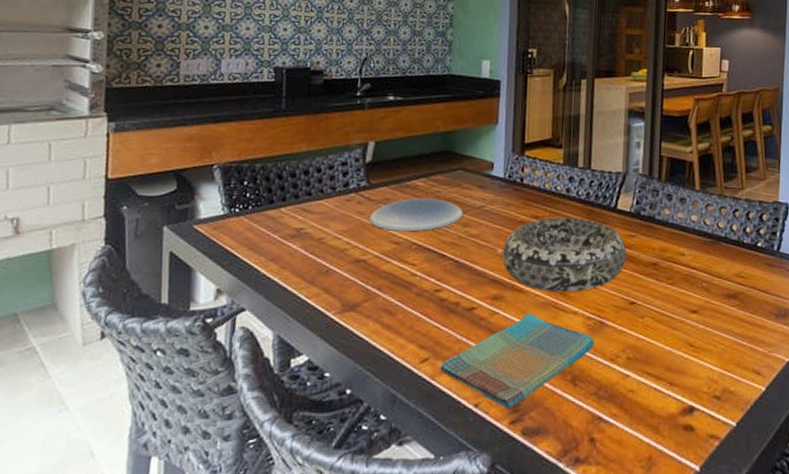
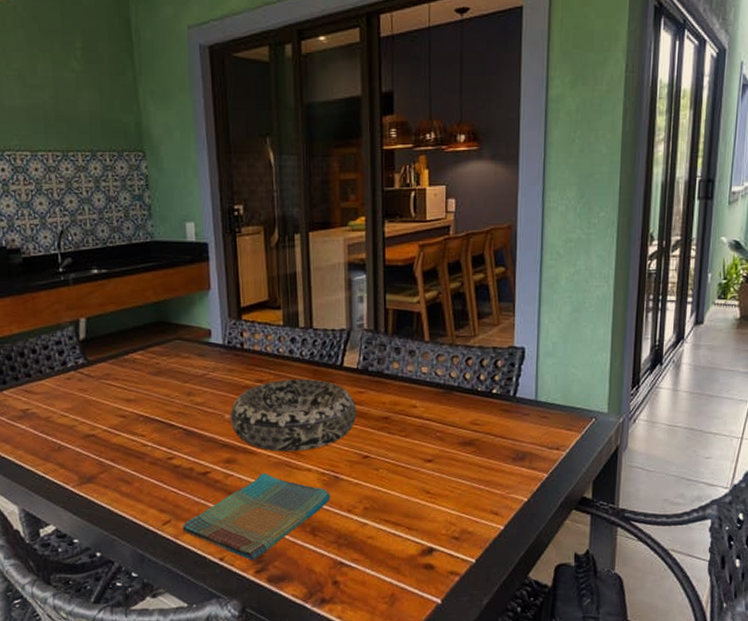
plate: present [369,198,463,232] -> none [92,370,186,405]

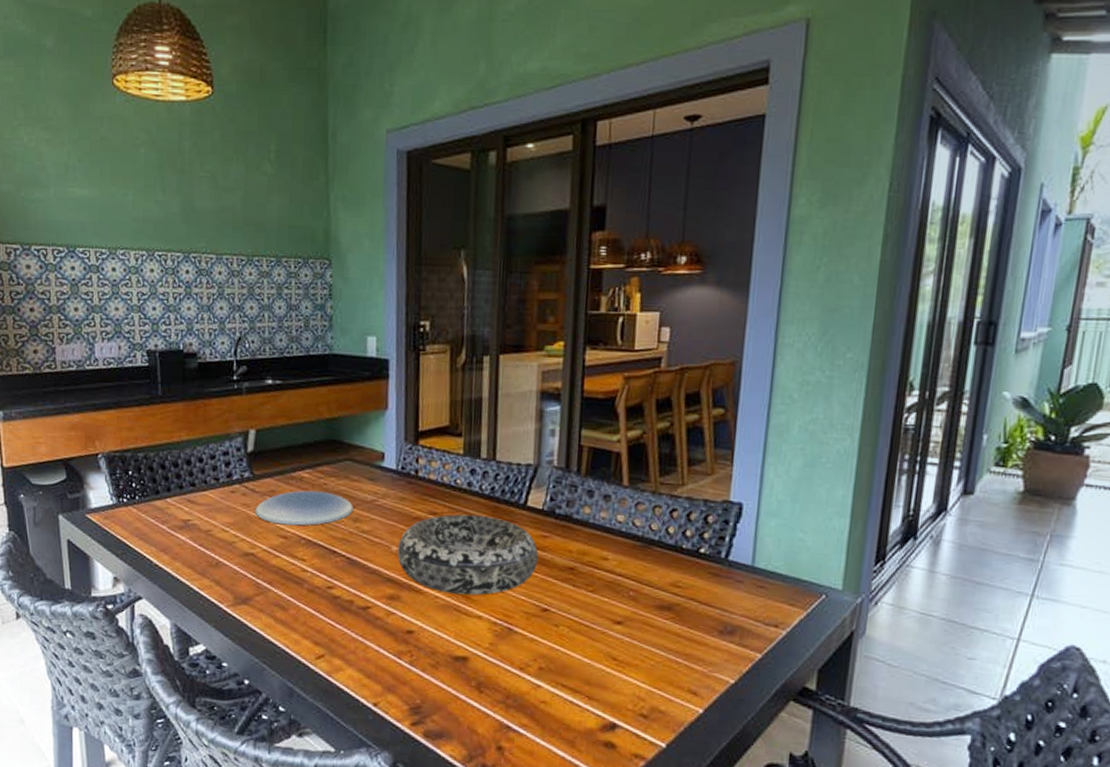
plate: none [92,370,186,405] -> present [255,490,353,526]
dish towel: present [182,472,331,561] -> none [336,614,502,711]

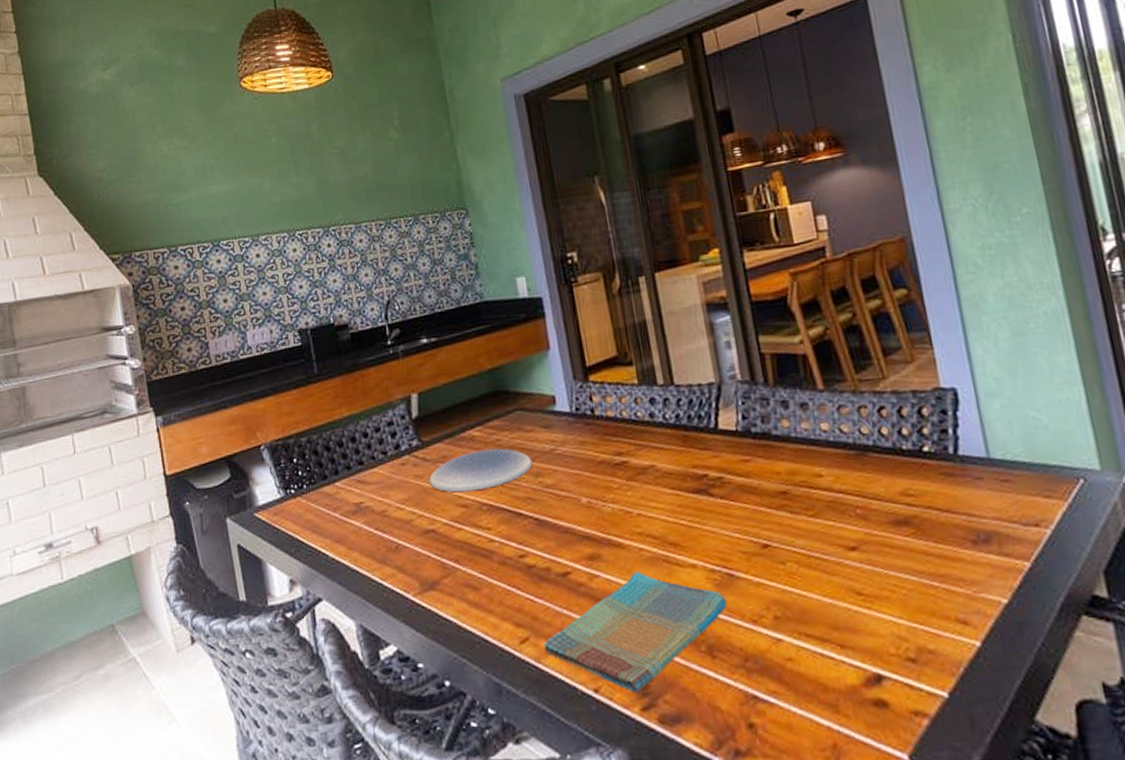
dish towel: none [336,614,502,711] -> present [543,570,727,693]
decorative bowl: present [398,514,539,596] -> none [587,447,746,543]

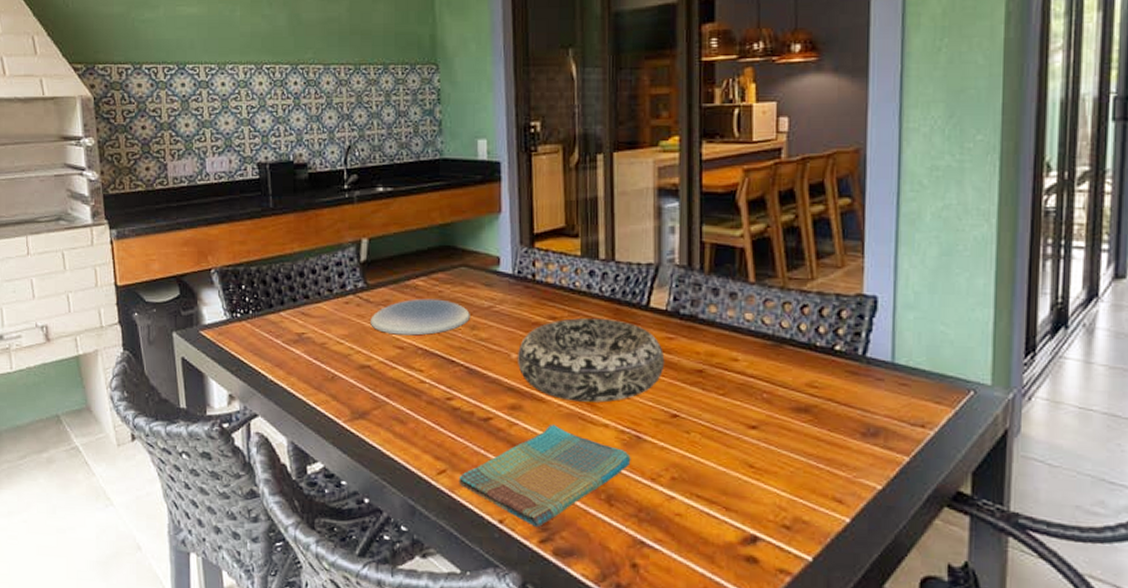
decorative bowl: none [587,447,746,543] -> present [518,317,665,403]

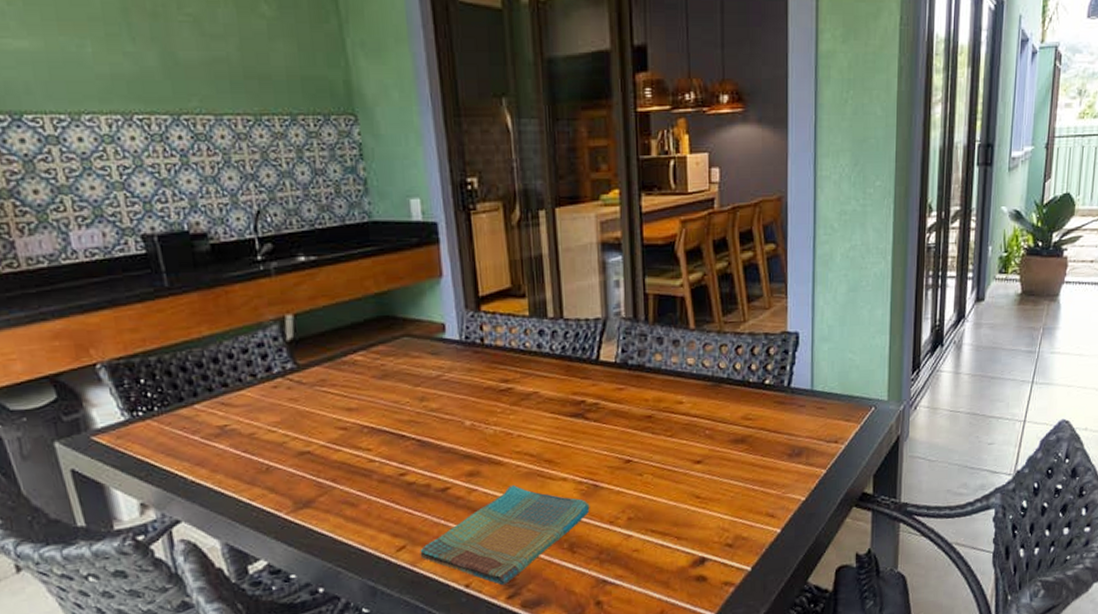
plate: present [370,298,470,336] -> none [305,373,418,416]
decorative bowl: present [518,317,665,403] -> none [471,376,617,461]

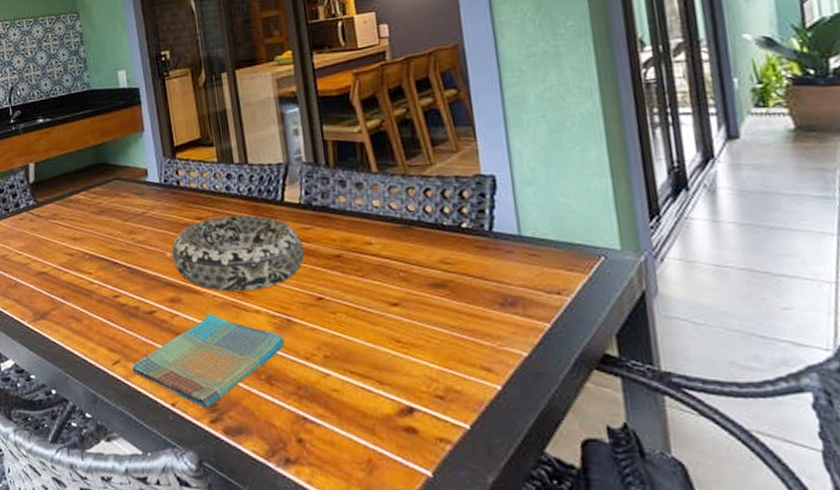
decorative bowl: none [471,376,617,461] -> present [172,215,305,291]

